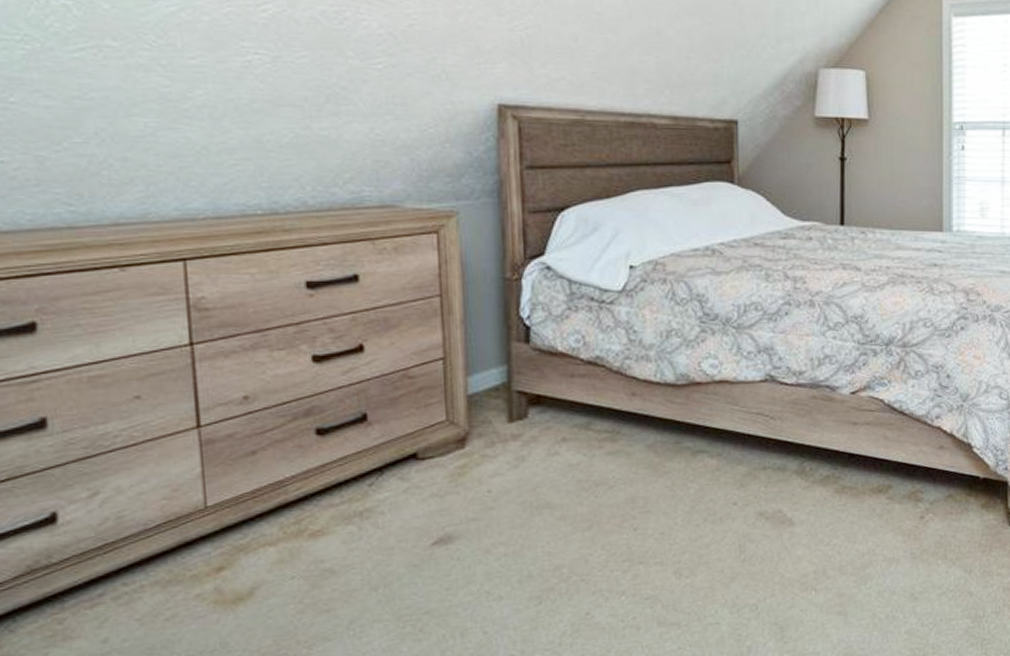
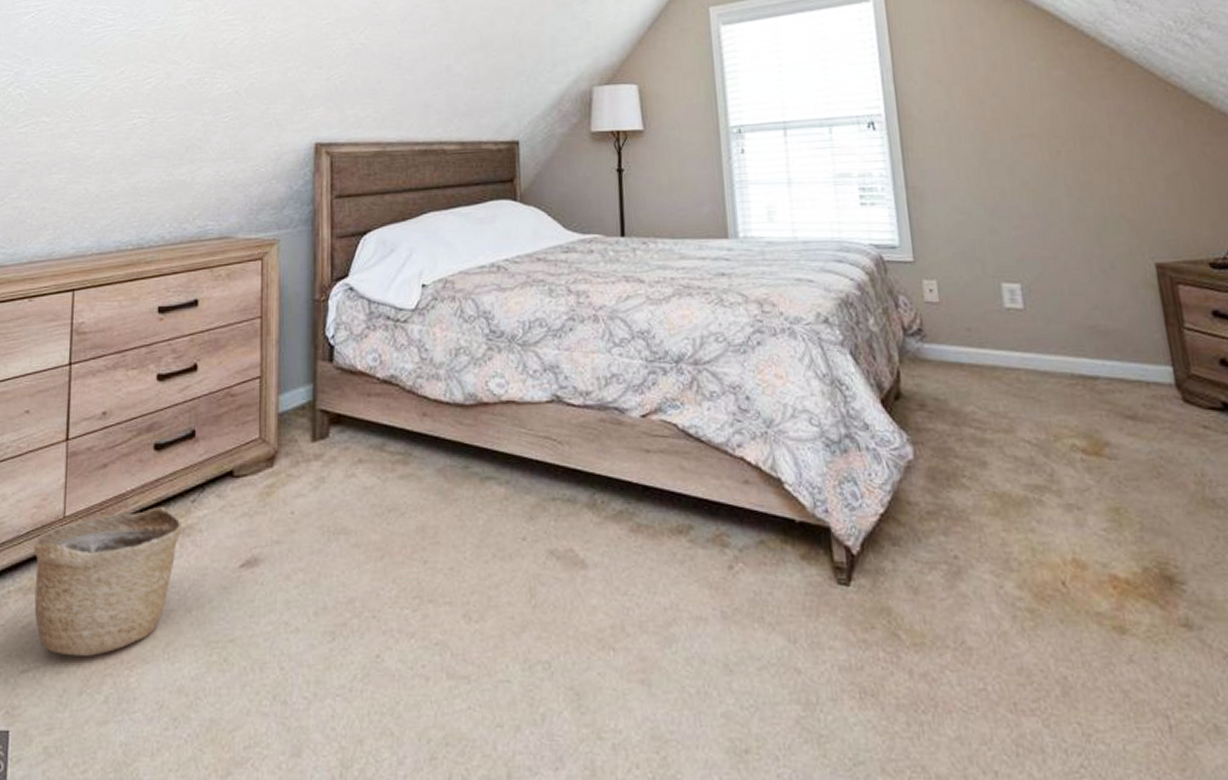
basket: none [167,491,360,642] -> present [33,506,182,656]

